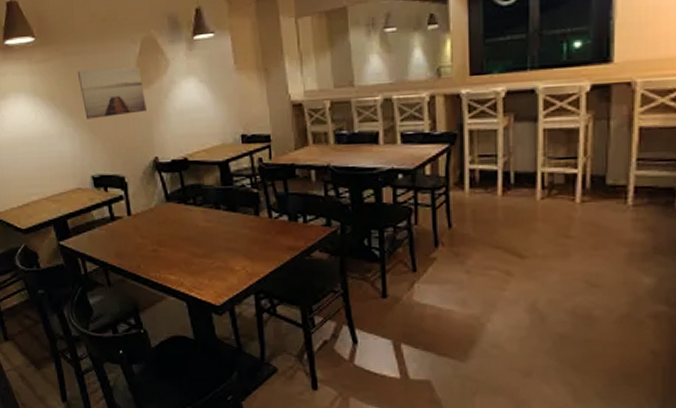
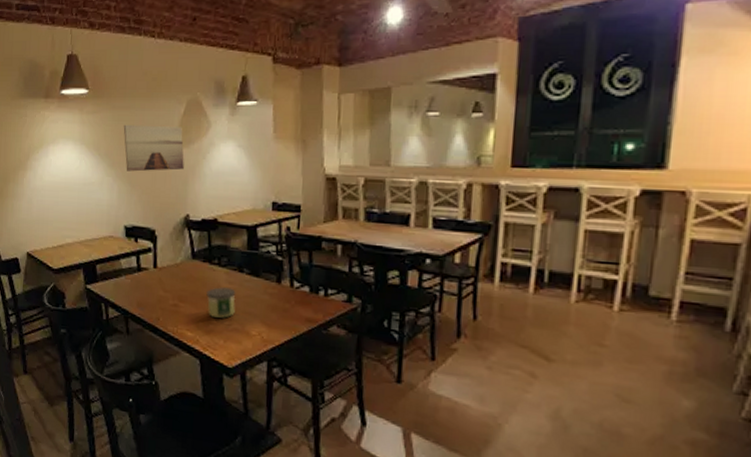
candle: none [185,226,216,257] -> present [206,287,236,318]

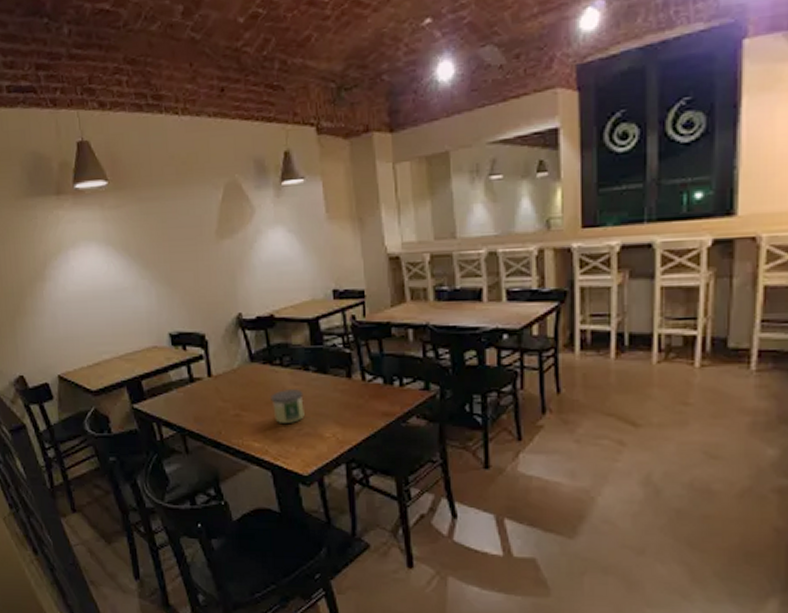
wall art: present [123,124,184,172] -> none [154,215,229,271]

